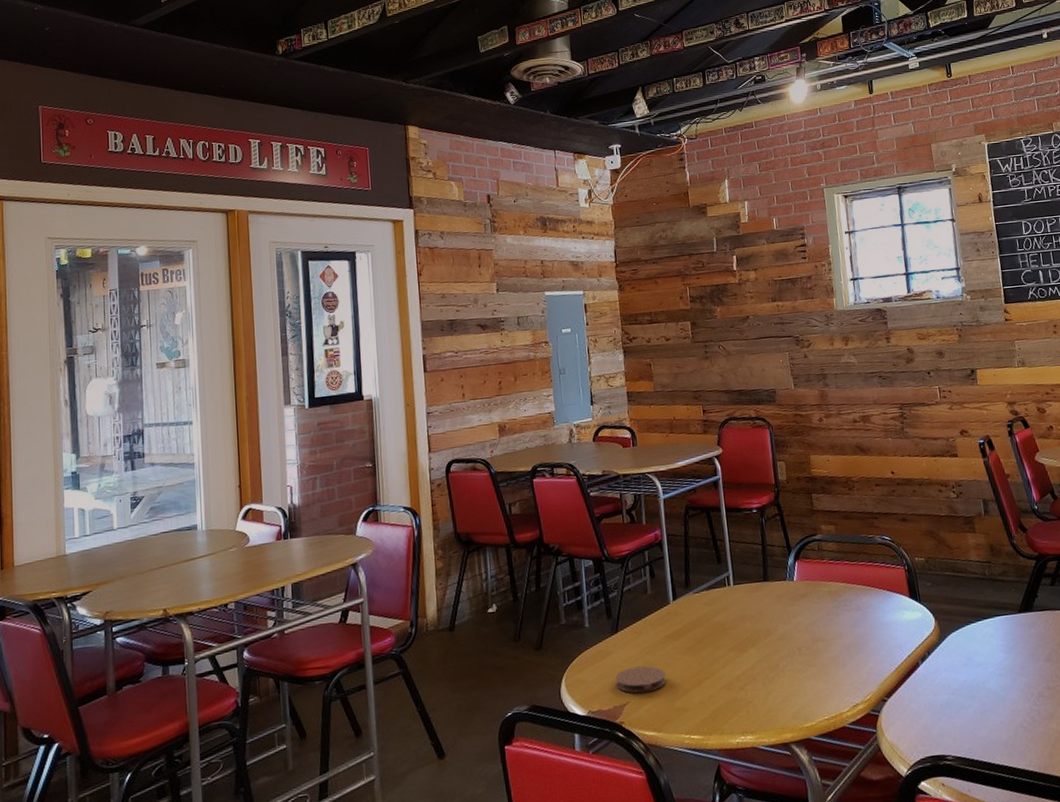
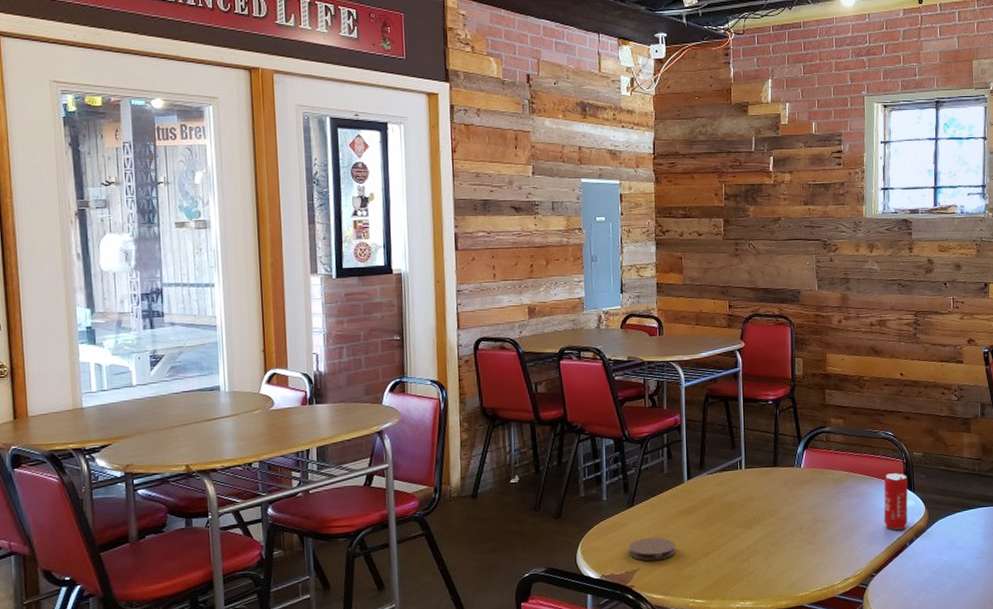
beverage can: none [886,582,917,647] -> present [883,473,908,530]

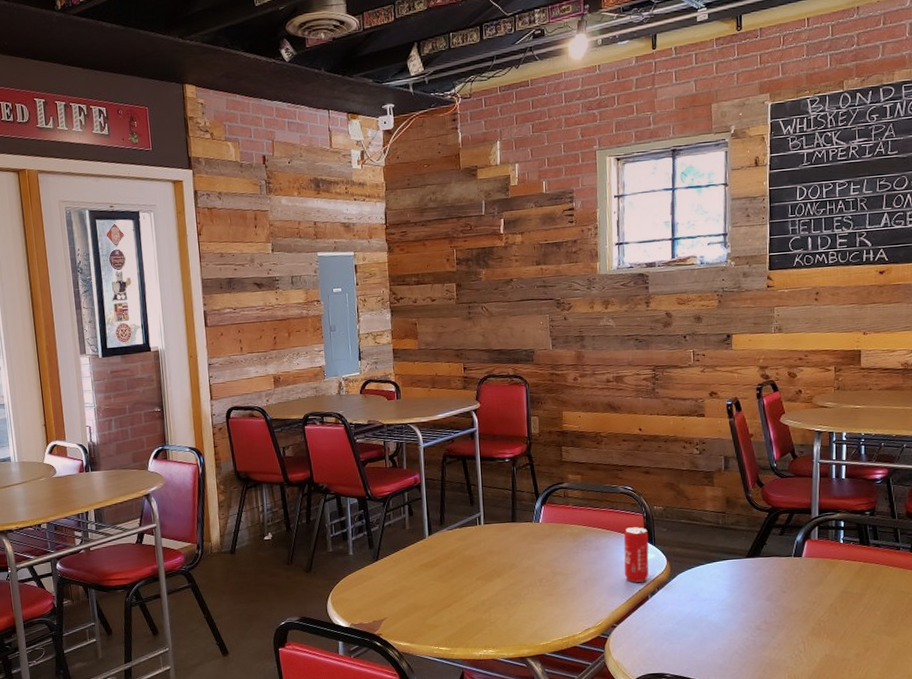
coaster: present [628,537,676,561] -> none [375,589,420,612]

